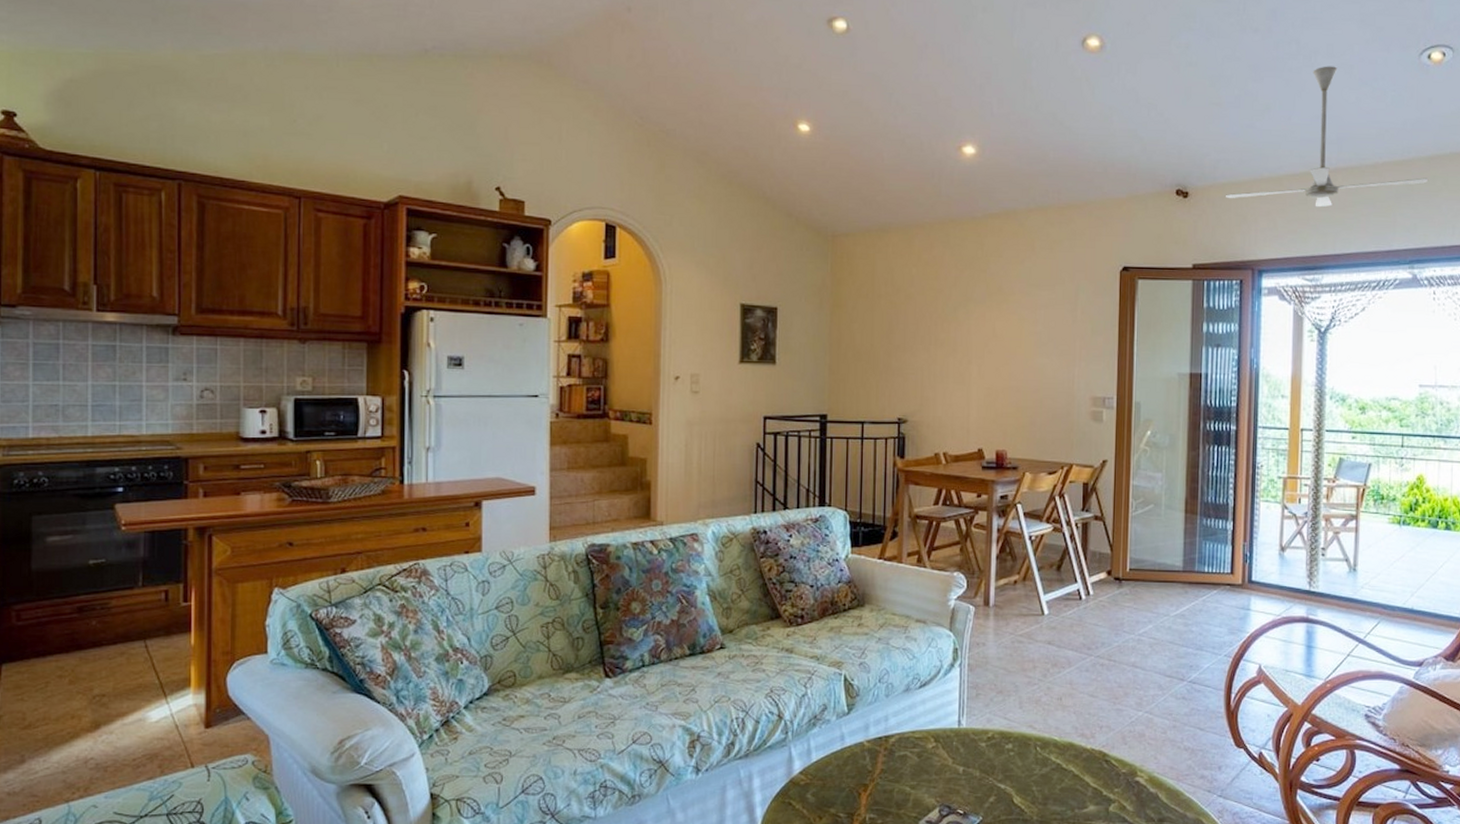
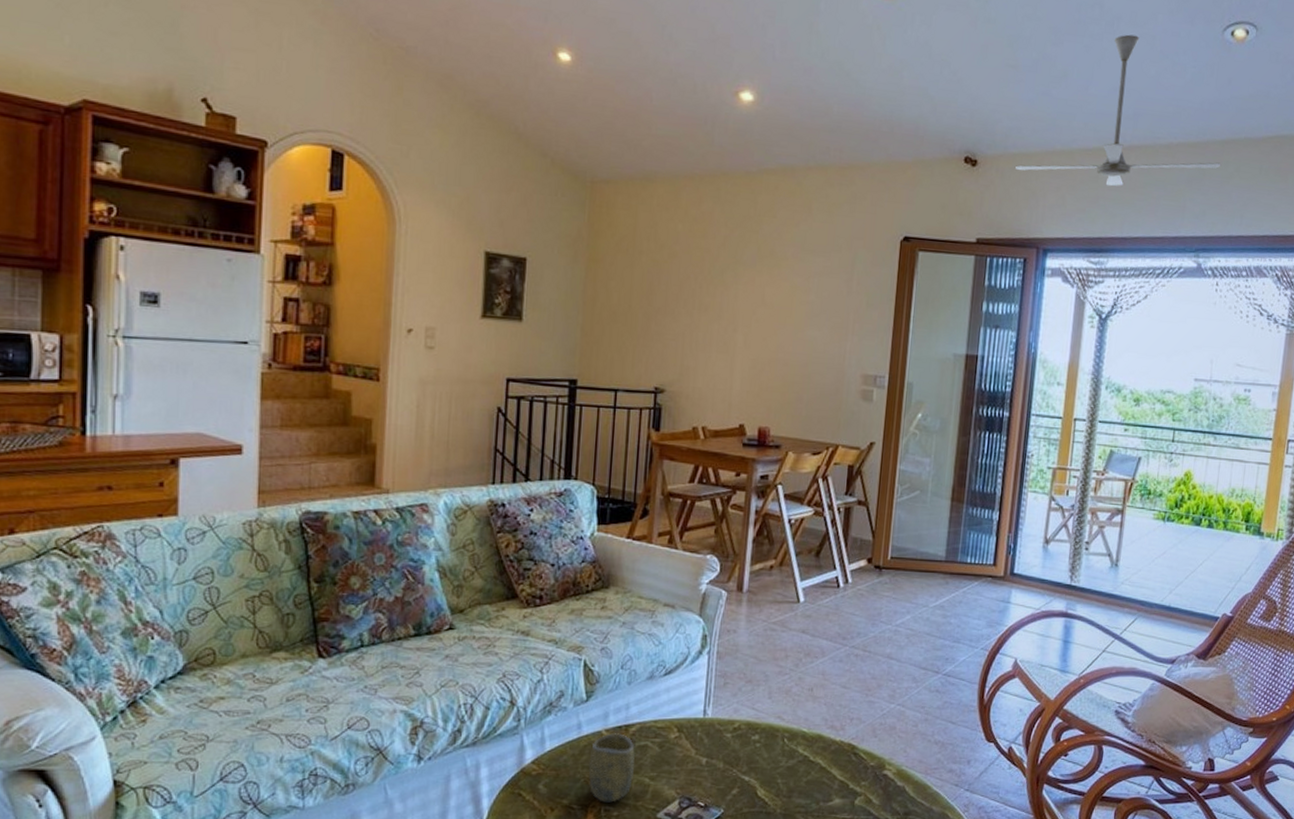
cup: none [852,744,896,811] -> present [588,733,635,803]

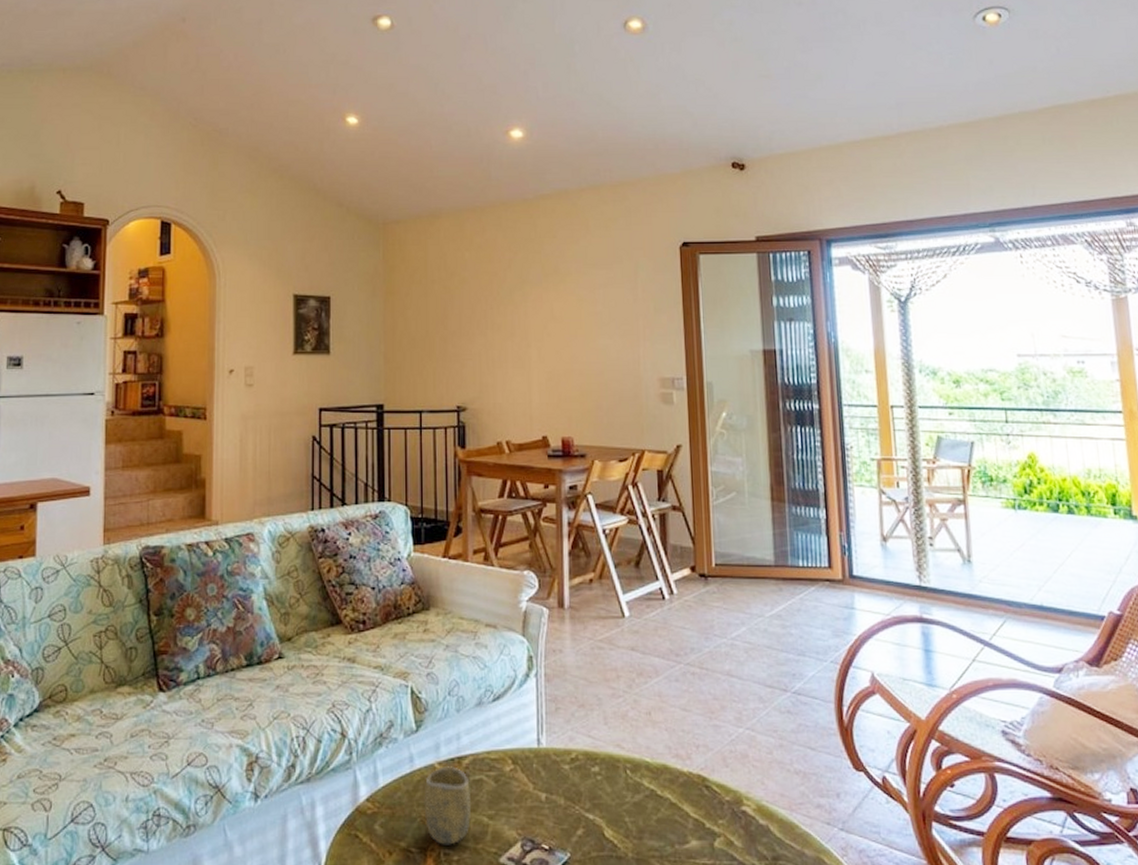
ceiling fan: present [1015,34,1221,187] -> none [784,33,1000,174]

